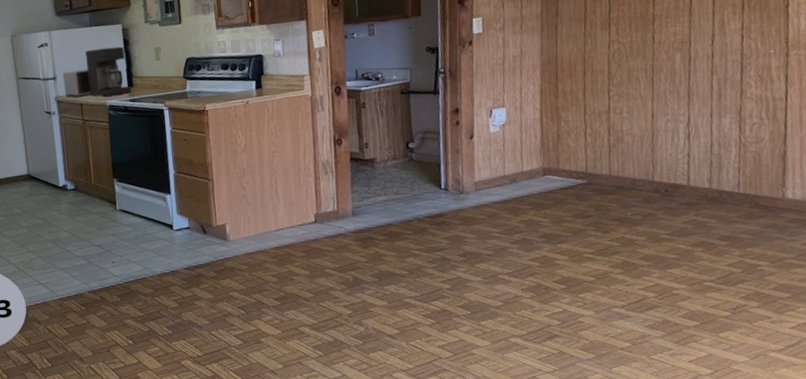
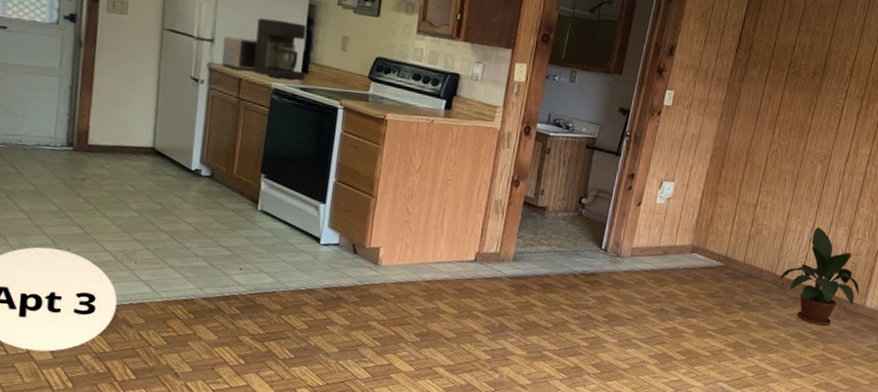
potted plant: none [659,121,773,229] -> present [779,227,860,326]

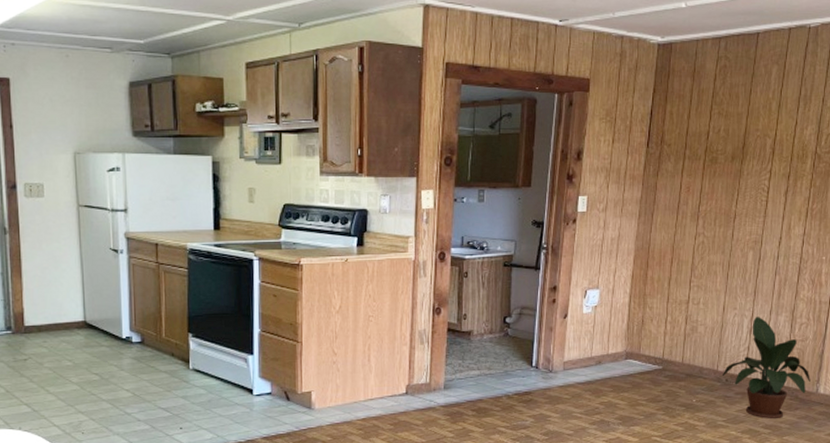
toaster: present [221,36,258,72] -> none [136,203,169,237]
coffee maker: present [253,18,306,81] -> none [166,181,218,239]

